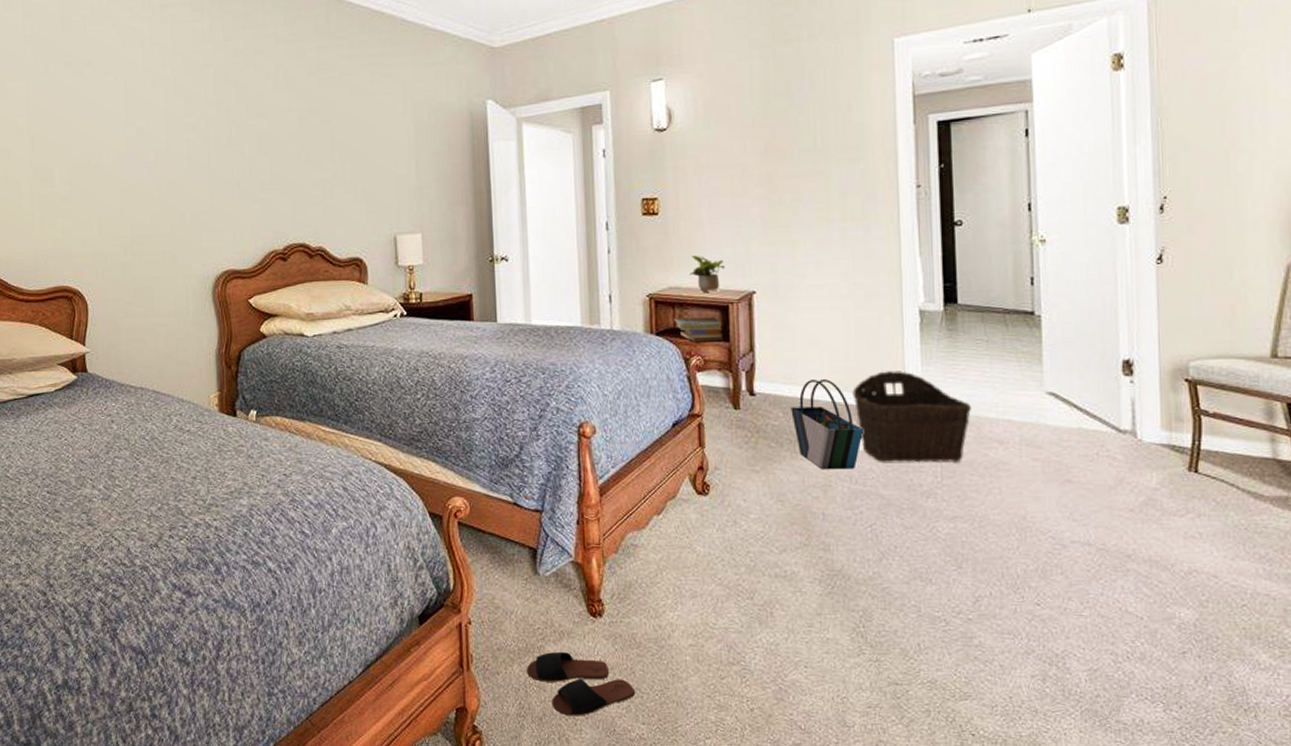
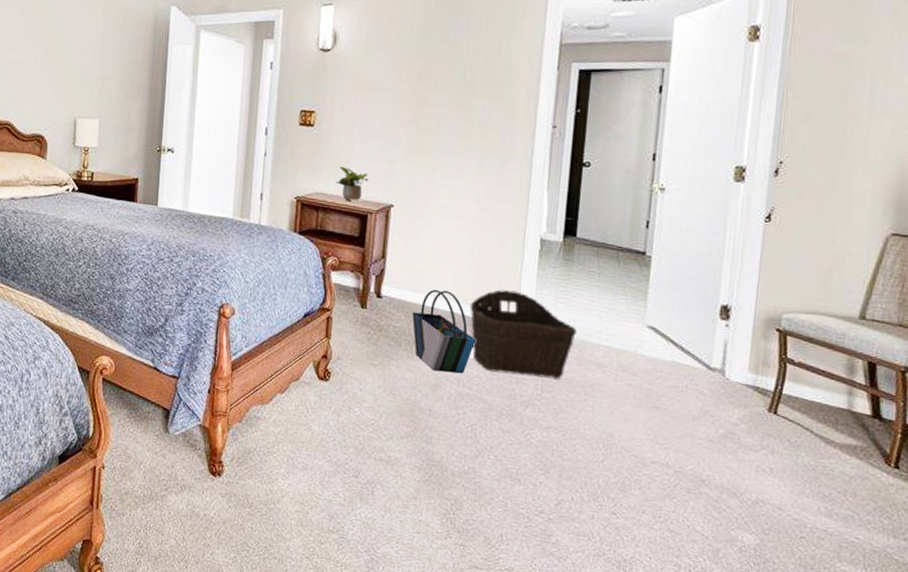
slipper: present [527,651,636,716] -> none [149,501,243,561]
books: present [674,317,724,342] -> none [317,220,360,247]

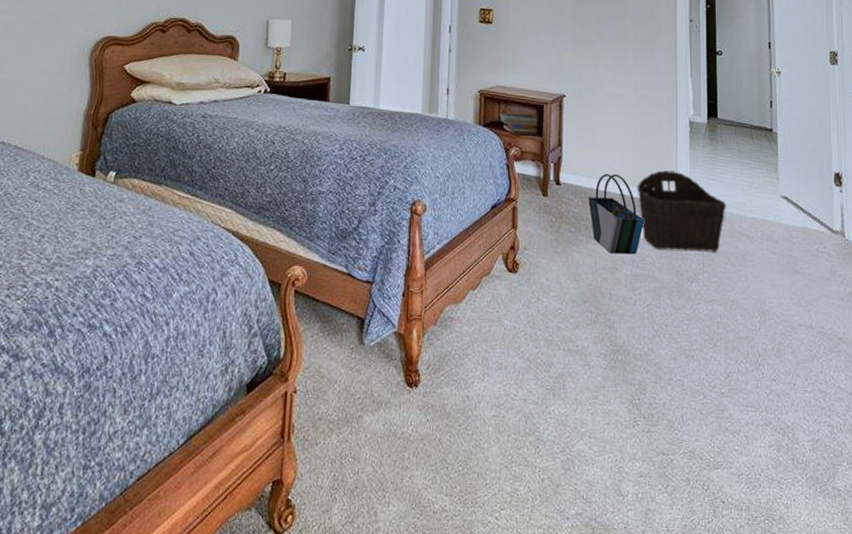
books: none [317,220,360,247] -> present [499,113,538,136]
potted plant: present [336,167,369,201] -> none [514,61,543,93]

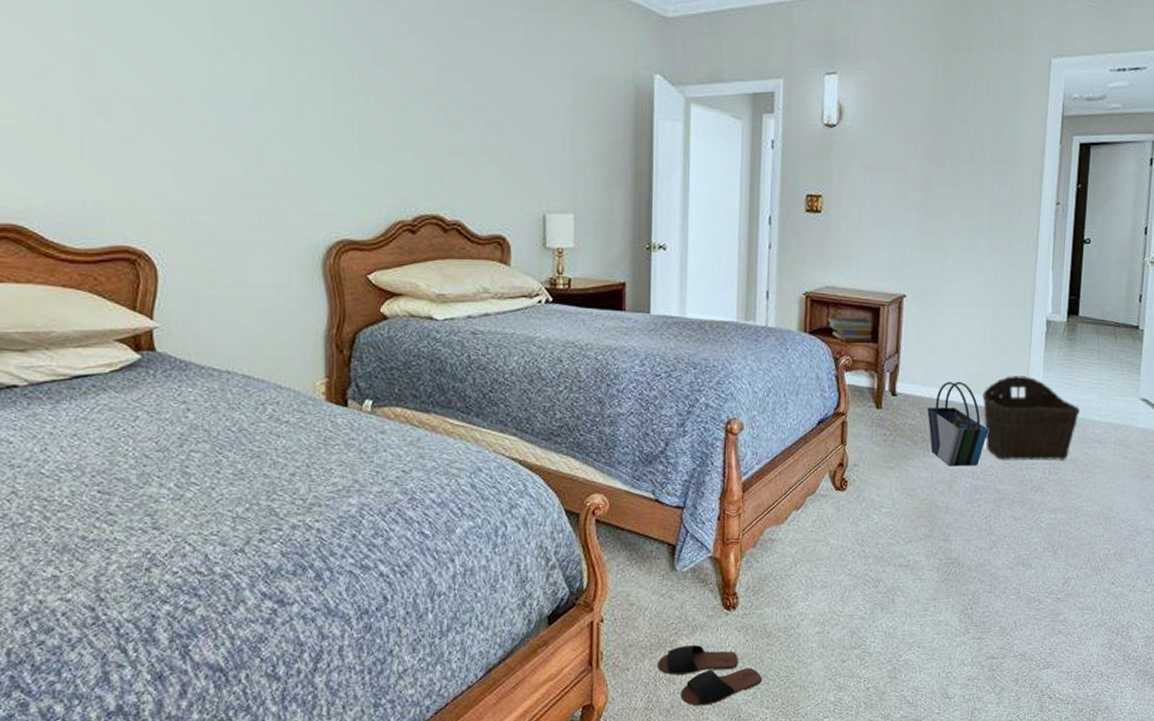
slipper: none [344,421,442,488] -> present [658,644,763,706]

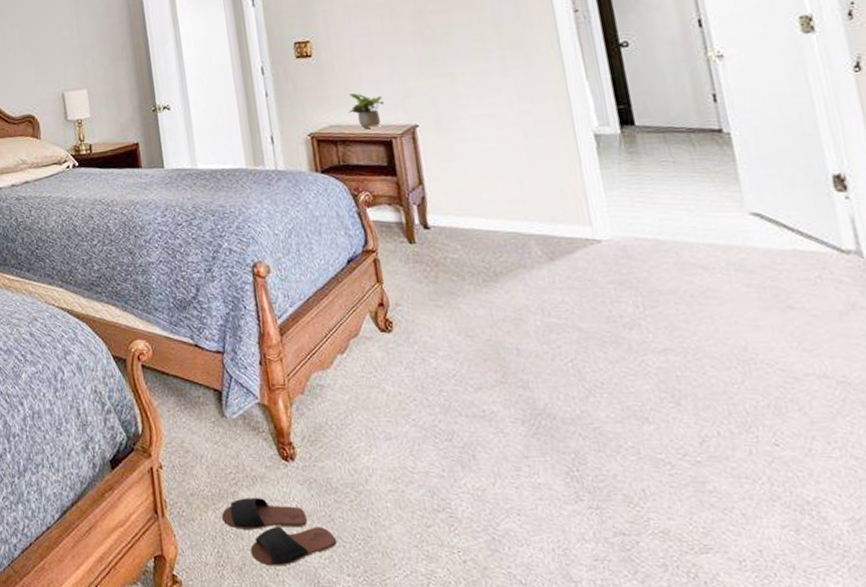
books: present [828,317,873,343] -> none [338,152,391,178]
potted plant: none [846,257,880,293] -> present [349,93,385,128]
tote bag: present [927,381,989,467] -> none [469,208,551,303]
wicker basket: present [982,376,1080,460] -> none [532,197,667,293]

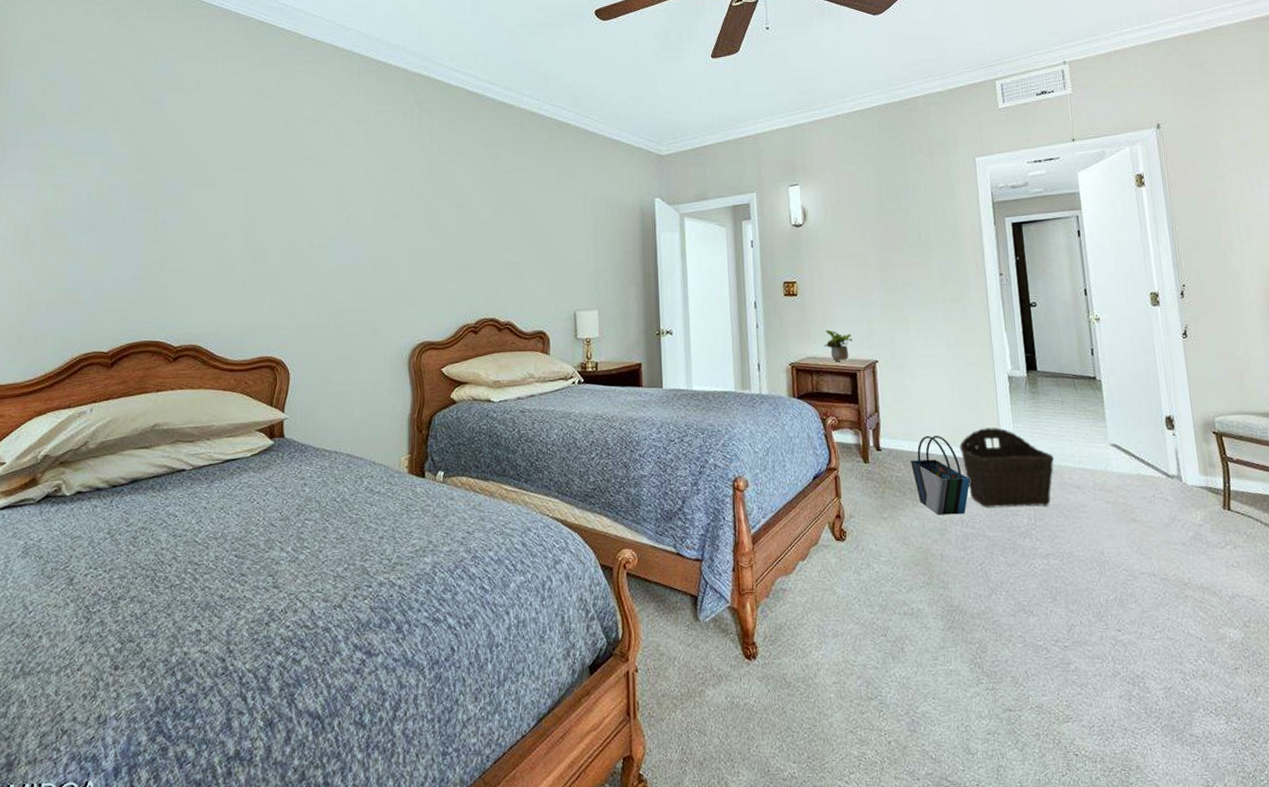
slipper: present [222,497,338,566] -> none [689,694,787,759]
tote bag: none [469,208,551,303] -> present [910,435,971,515]
wicker basket: none [532,197,667,293] -> present [959,427,1054,507]

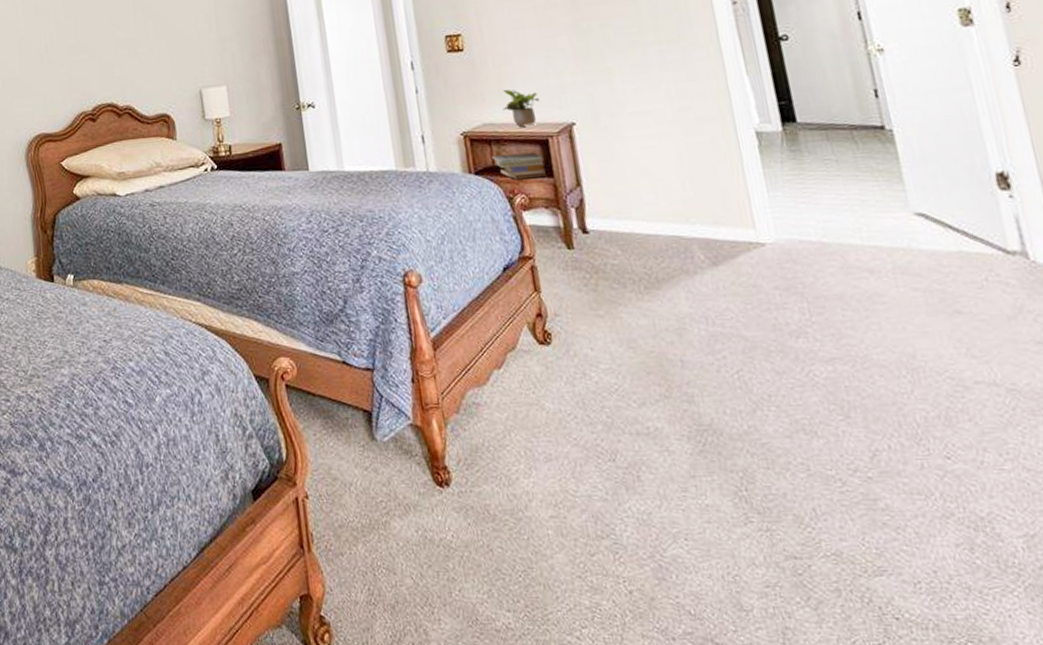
books: none [812,382,854,405] -> present [492,152,548,180]
tote bag: present [910,435,971,515] -> none [629,211,714,311]
wicker basket: present [959,427,1054,507] -> none [694,198,832,300]

